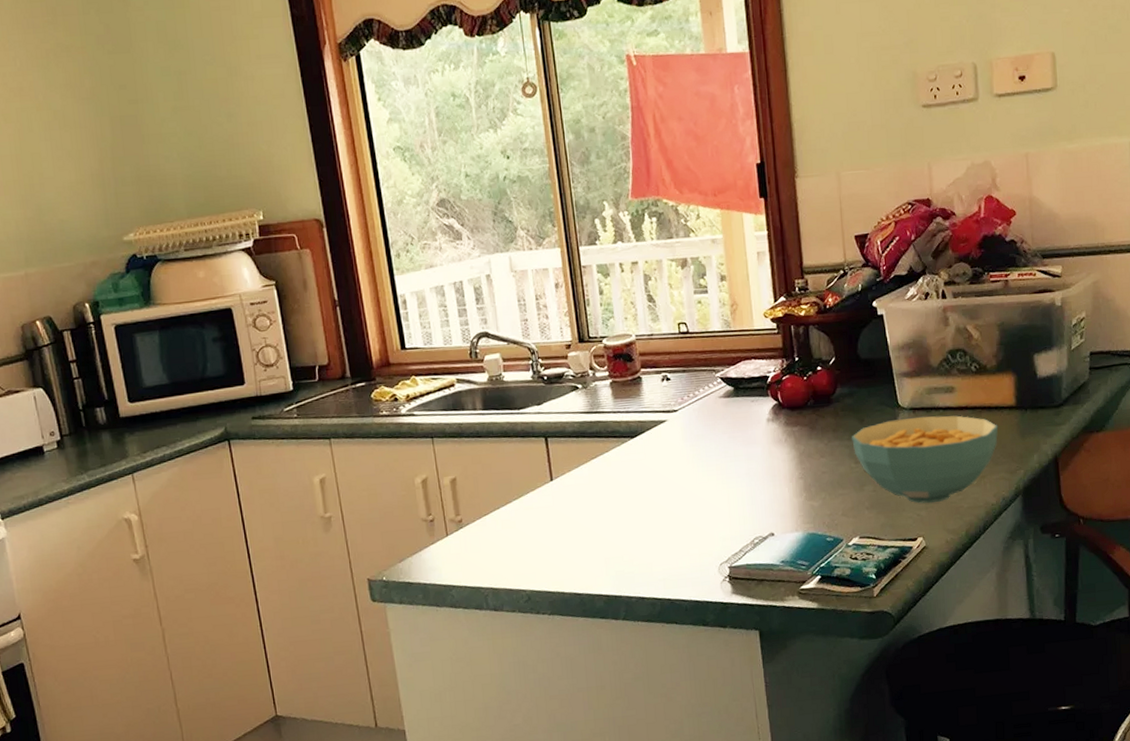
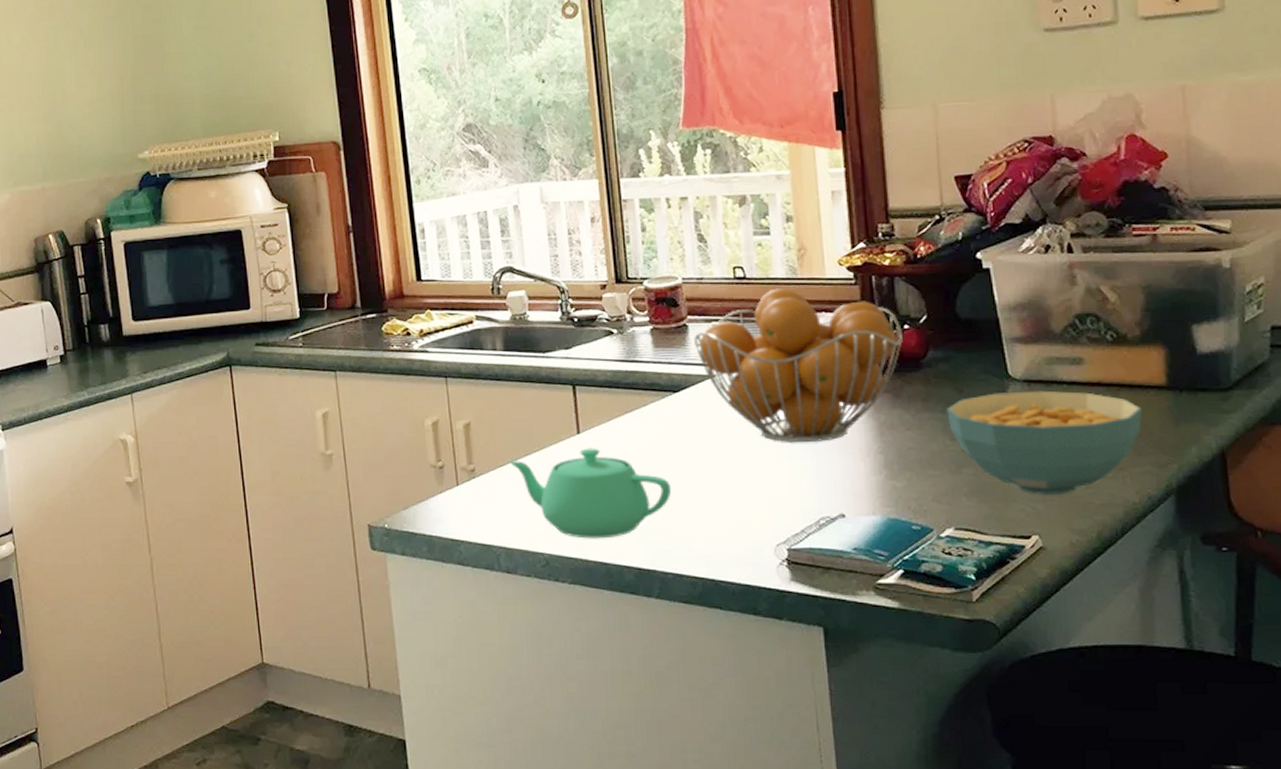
teapot: none [492,492,633,574] -> present [508,448,672,539]
fruit basket: none [647,340,817,476] -> present [694,288,903,443]

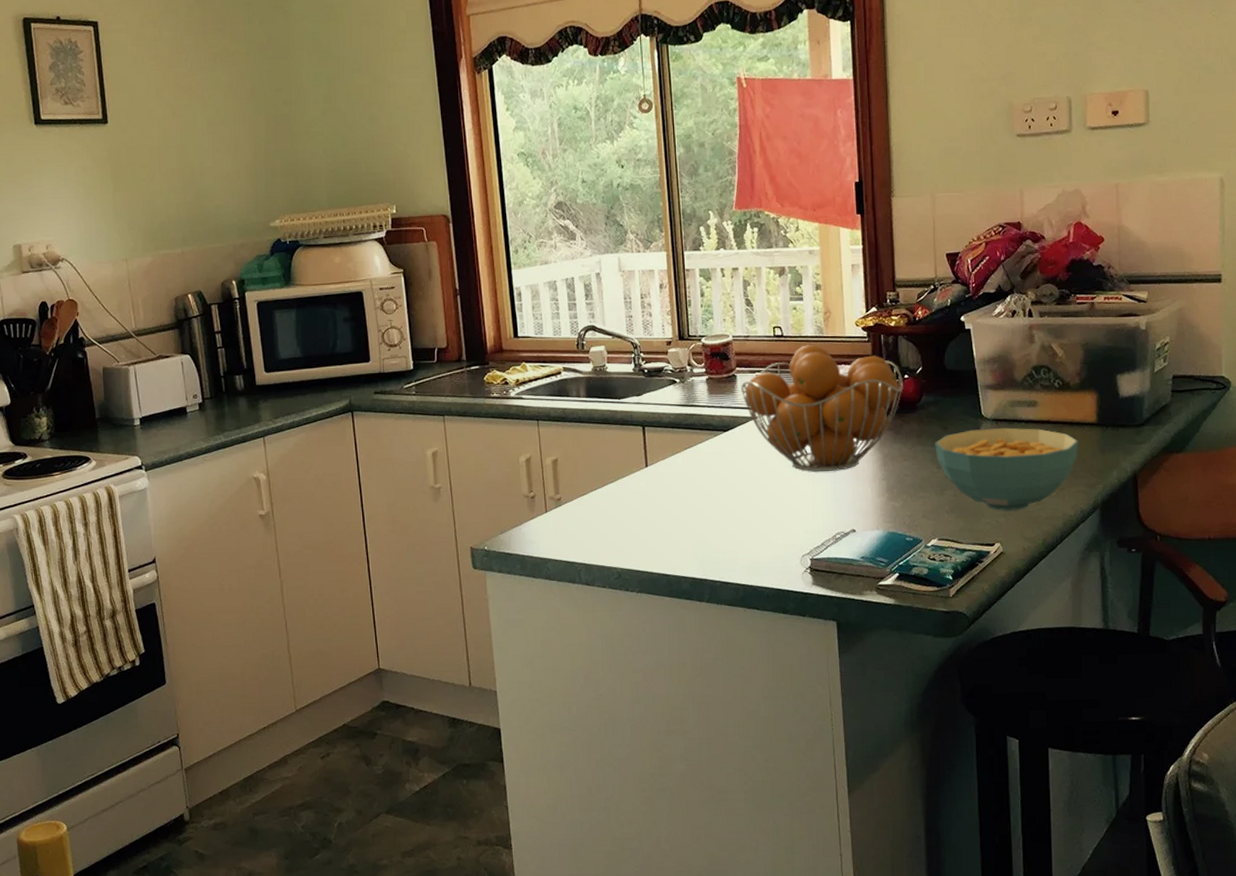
teapot: present [508,448,672,539] -> none [589,478,721,555]

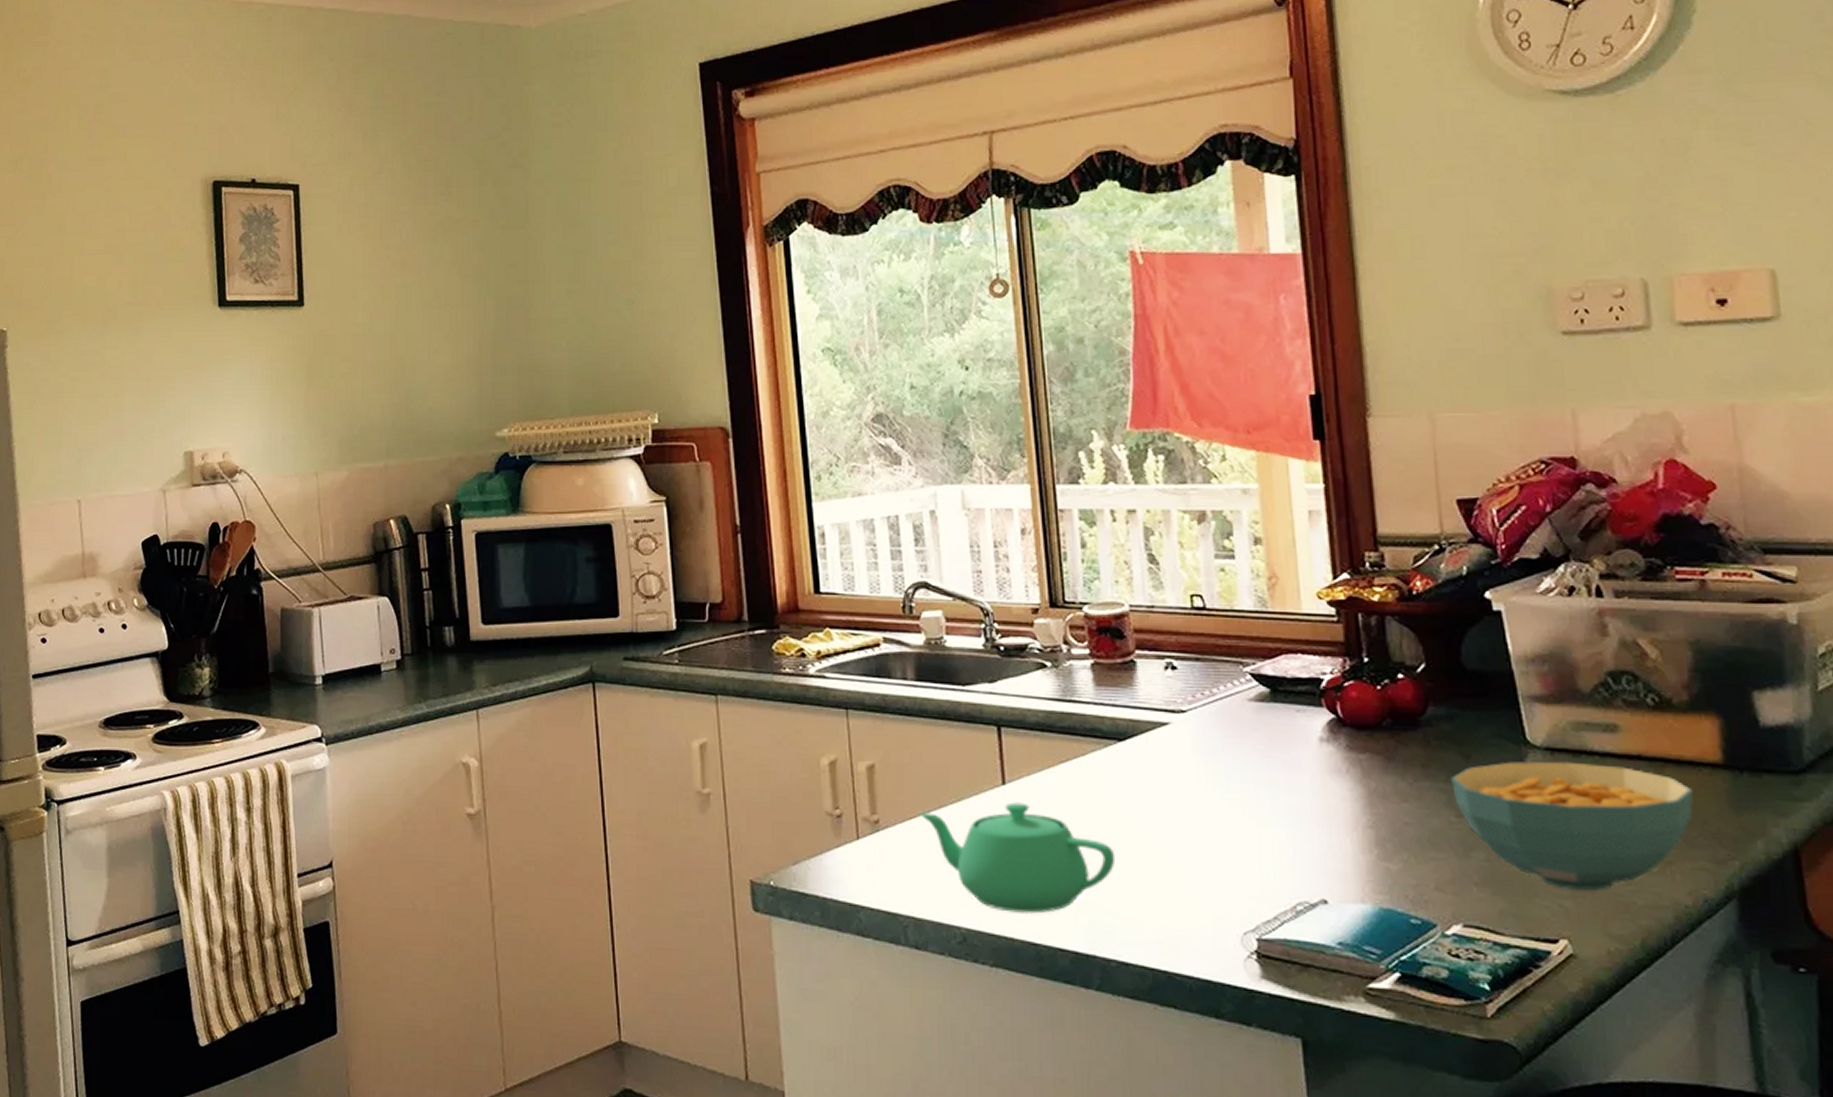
teapot: none [589,478,721,555] -> present [919,802,1116,914]
fruit basket: present [741,345,903,473] -> none [1143,623,1396,811]

